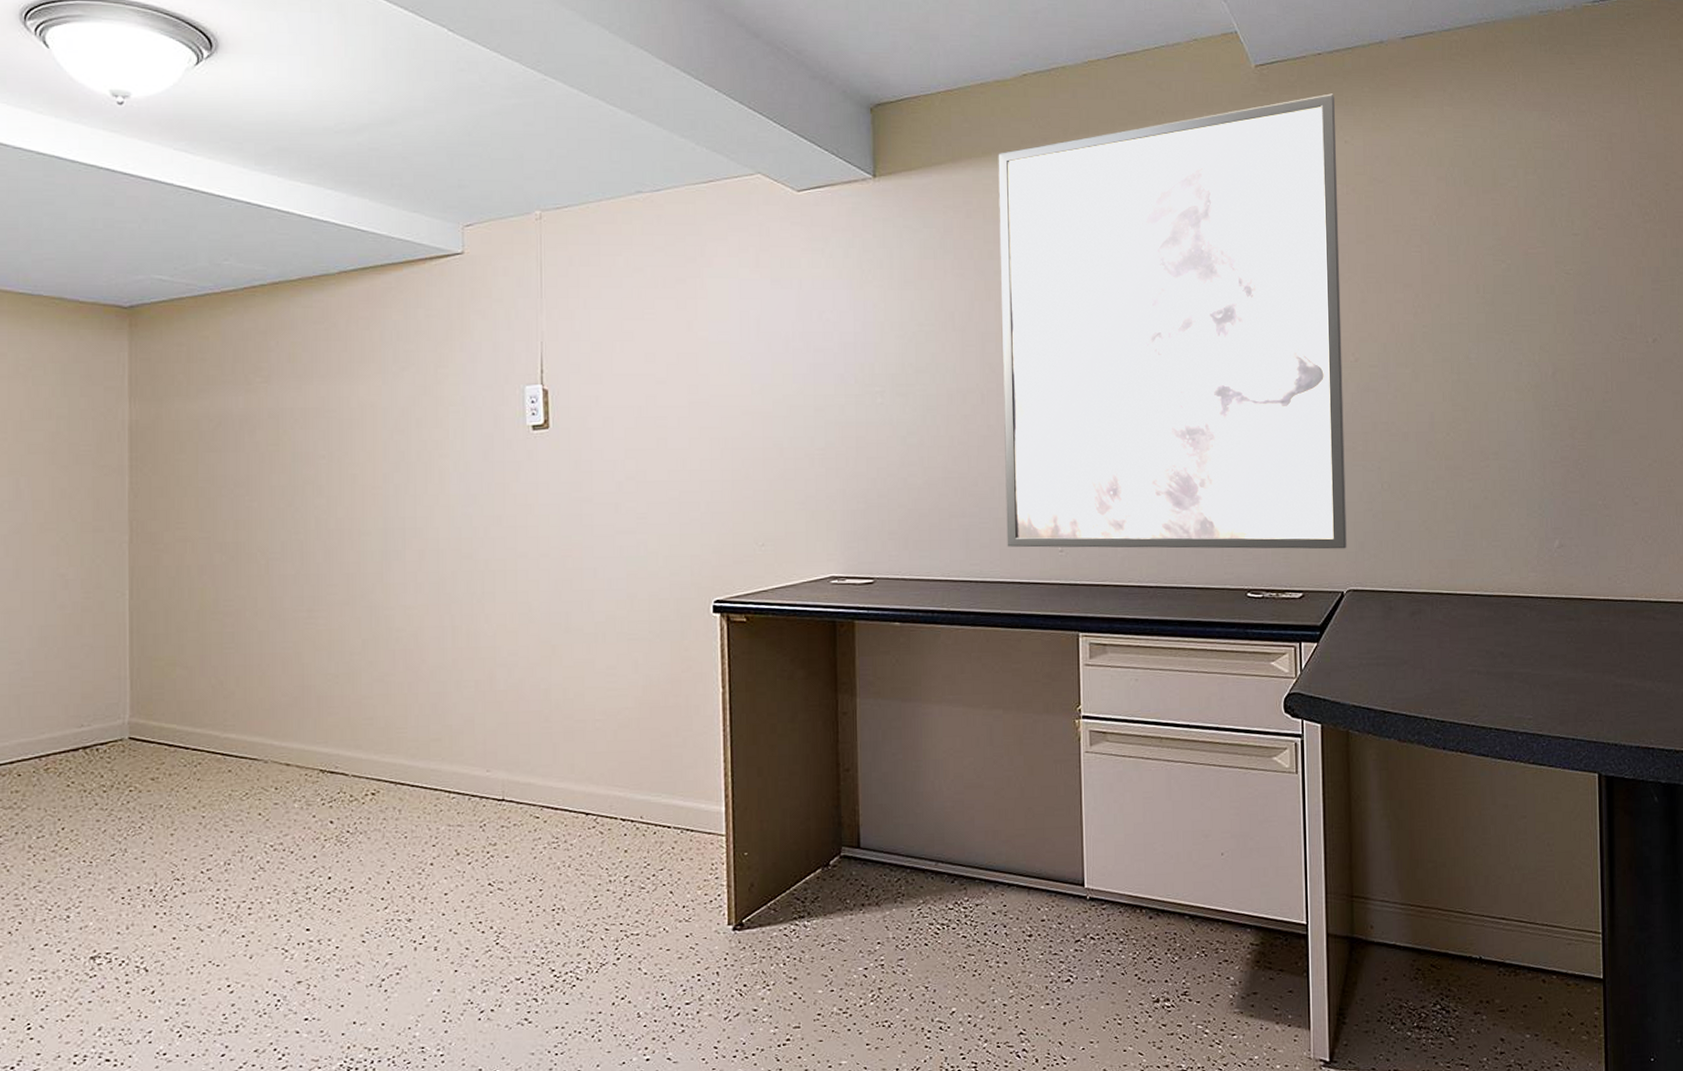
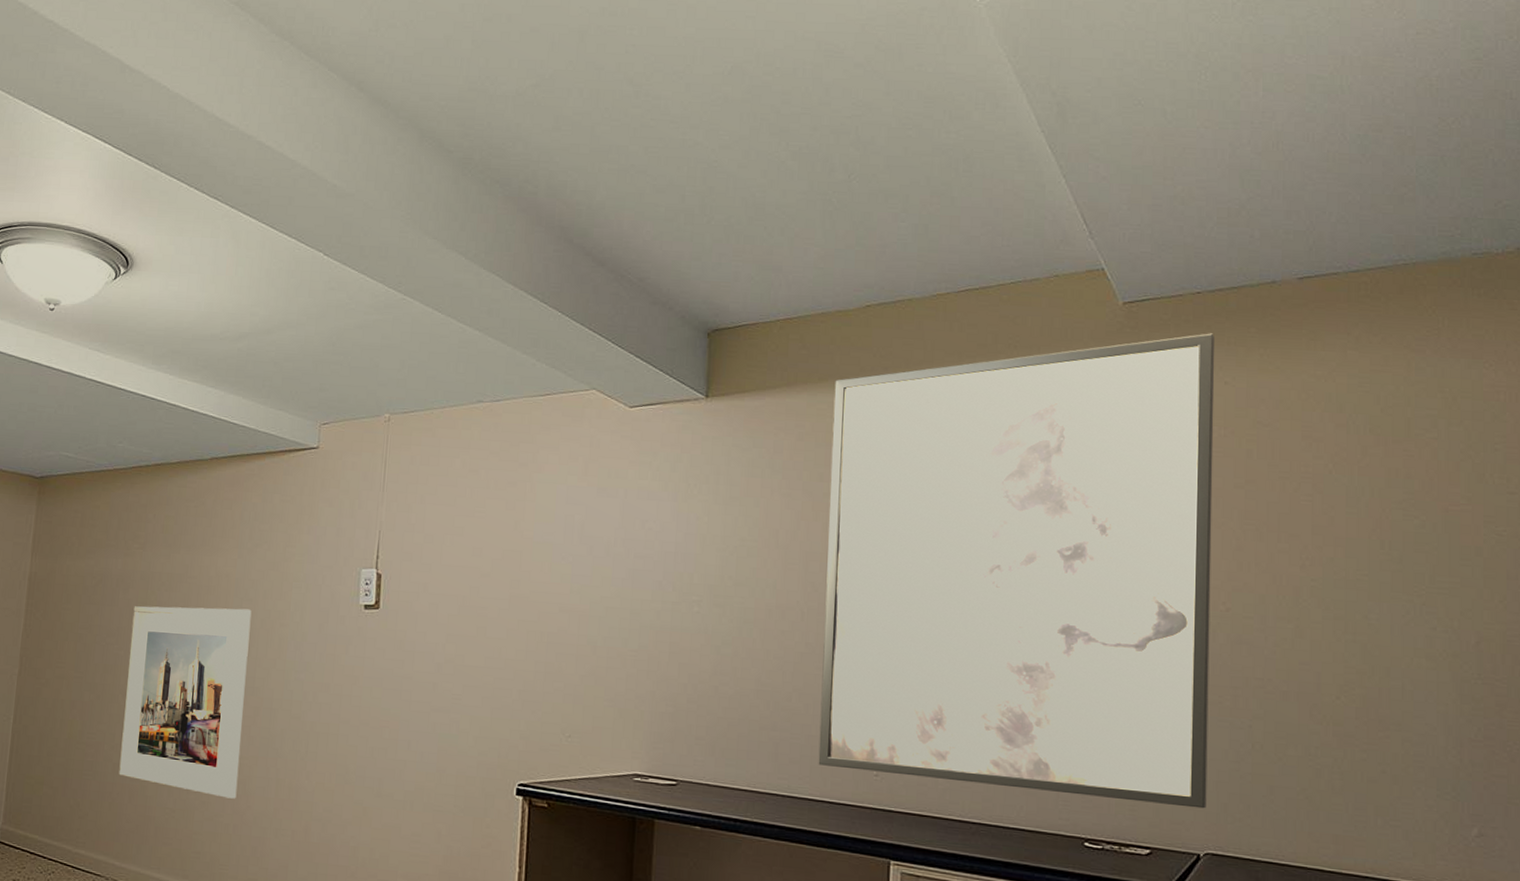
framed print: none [264,441,408,655] -> present [119,606,252,799]

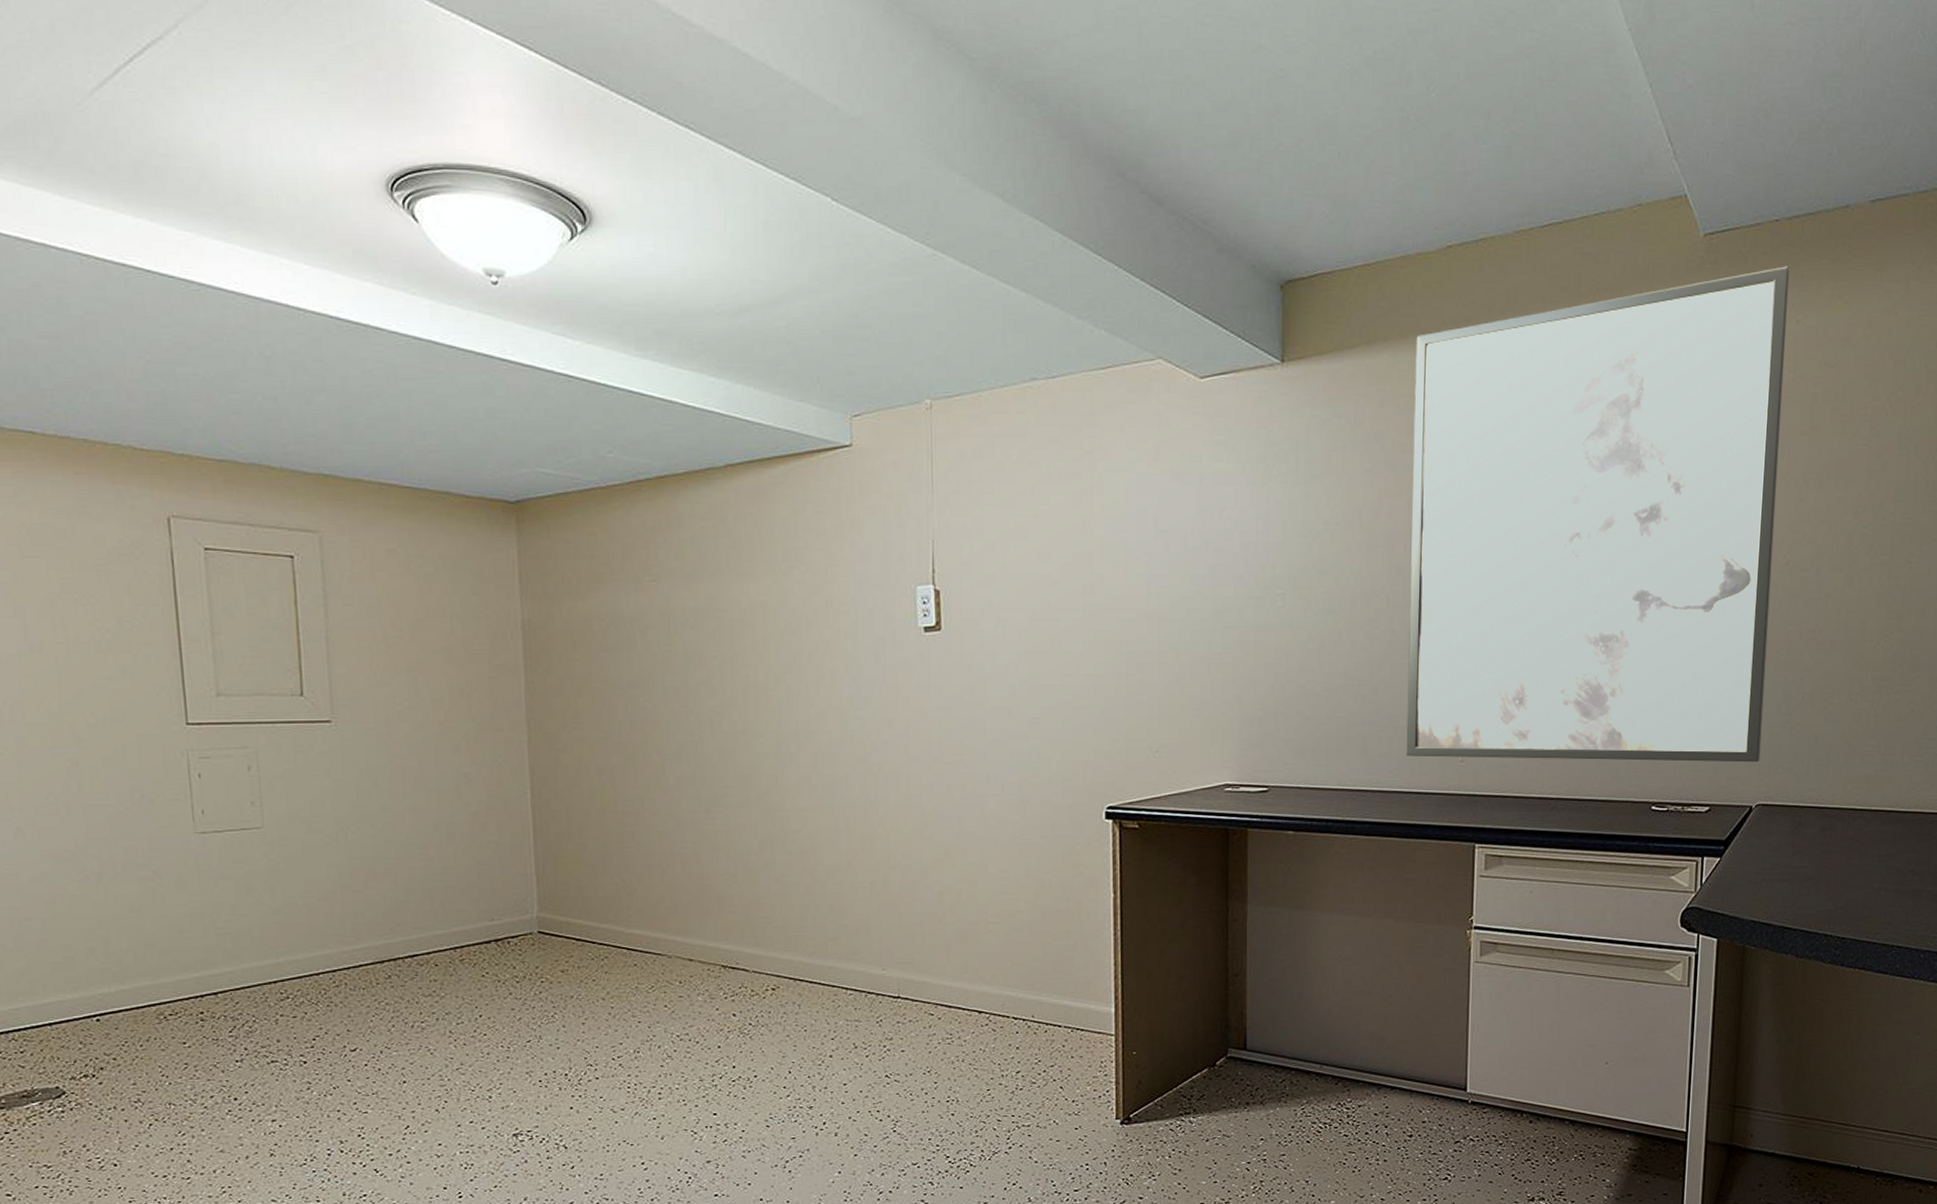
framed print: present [119,606,252,799] -> none [656,642,804,856]

